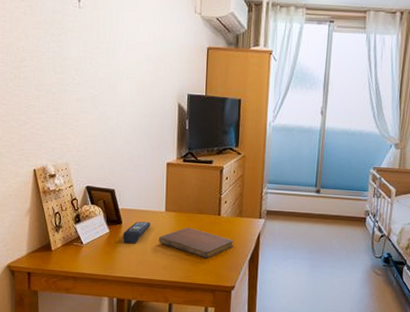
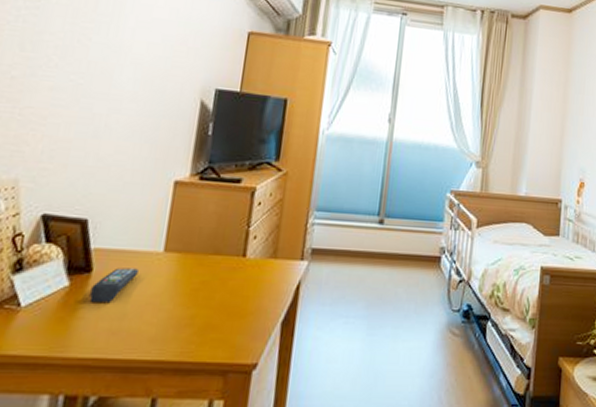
notebook: present [159,228,233,259] -> none [148,276,262,323]

